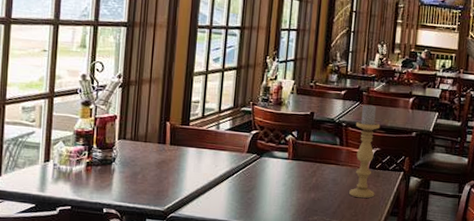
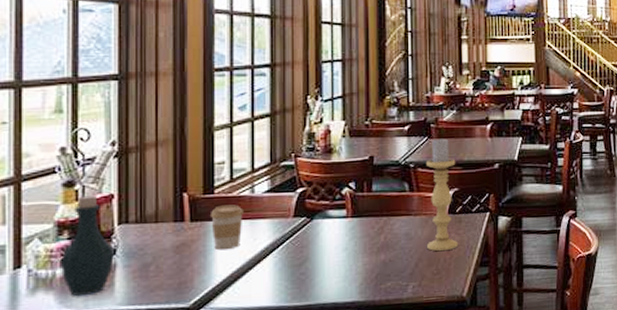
bottle: none [75,114,114,189] -> present [59,195,114,296]
coffee cup: none [184,135,210,171] -> present [209,205,243,251]

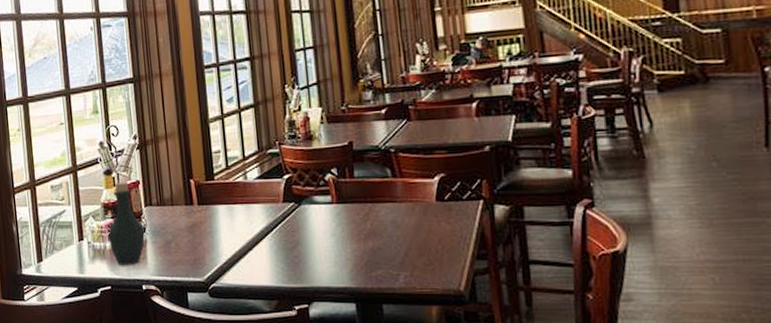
coffee cup: present [209,205,243,251] -> none [212,190,240,232]
candle holder: present [425,137,458,251] -> none [406,119,450,240]

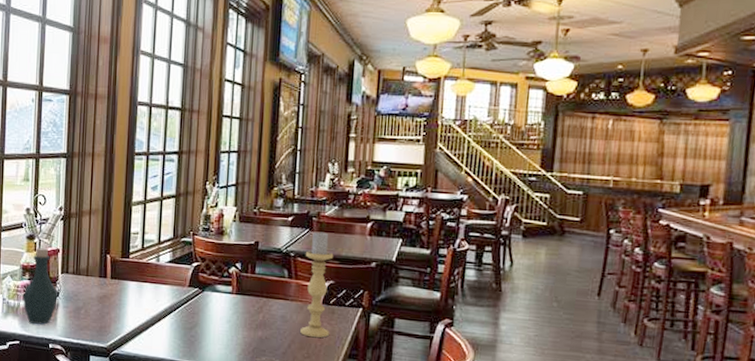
candle holder: none [406,119,450,240] -> present [300,230,334,338]

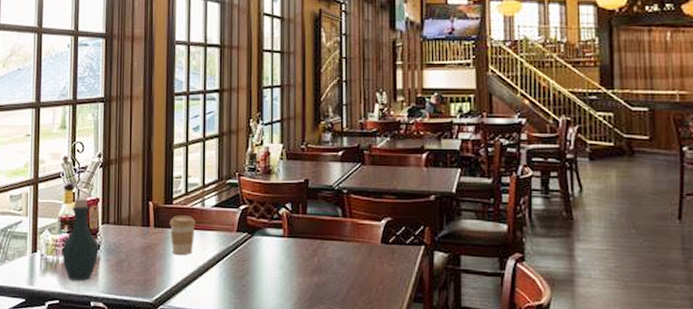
coffee cup: none [125,268,150,306] -> present [169,215,196,256]
candle holder: present [300,230,334,338] -> none [358,164,391,280]

